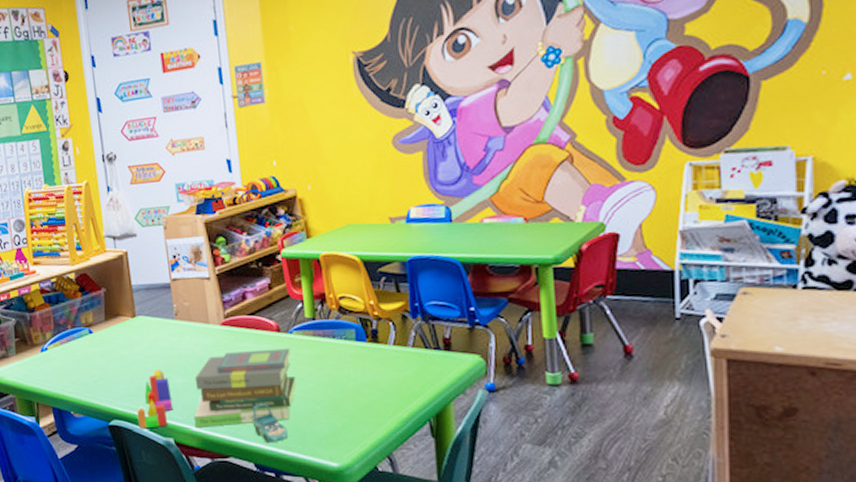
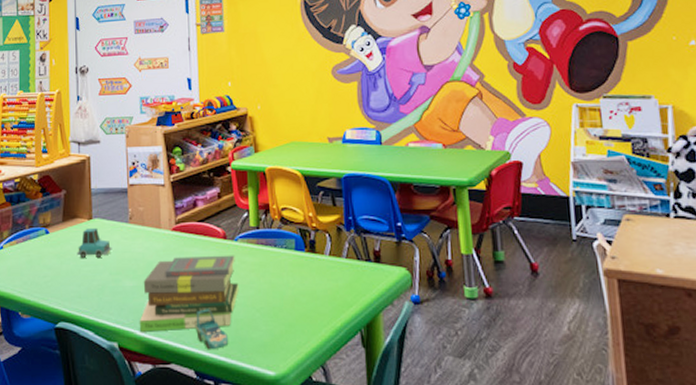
toy car: none [123,325,160,358] -> present [77,227,112,259]
toy blocks: present [137,370,173,429] -> none [84,272,120,332]

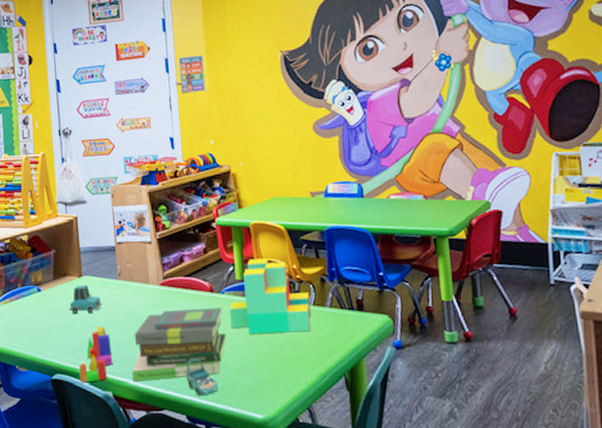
toy blocks: none [84,272,120,332] -> present [79,326,113,383]
toy blocks: none [243,205,326,284] -> present [230,258,311,334]

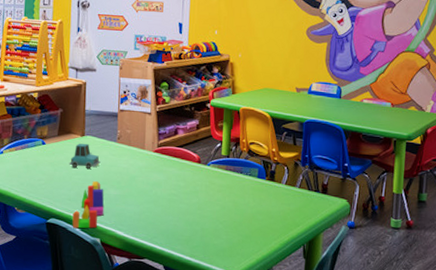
books: present [131,307,227,381] -> none [119,174,207,233]
toy car: present [185,358,219,395] -> none [167,218,195,250]
toy blocks: present [230,258,311,334] -> none [212,139,283,206]

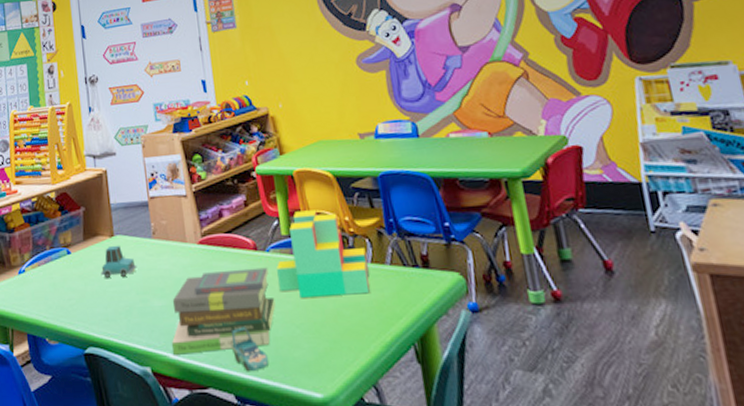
toy blocks: present [72,181,104,229] -> none [113,292,151,357]
books: none [119,174,207,233] -> present [171,267,276,355]
toy car: none [167,218,195,250] -> present [231,327,270,371]
toy blocks: none [212,139,283,206] -> present [277,210,370,298]

